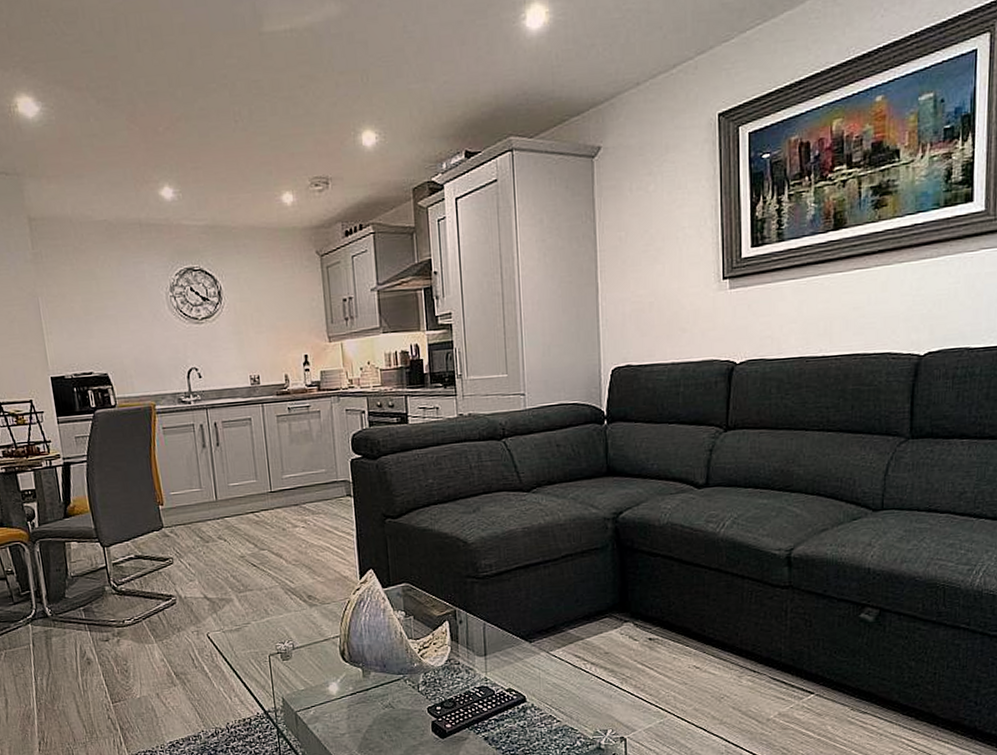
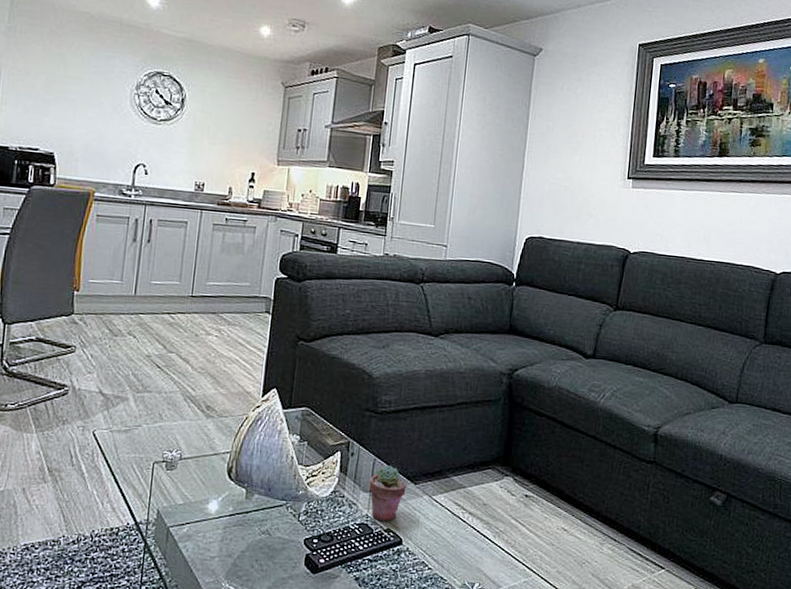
potted succulent: none [482,627,522,682] -> present [369,465,407,521]

